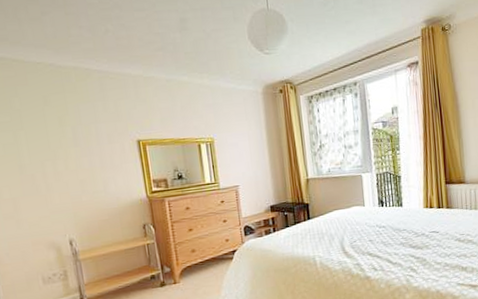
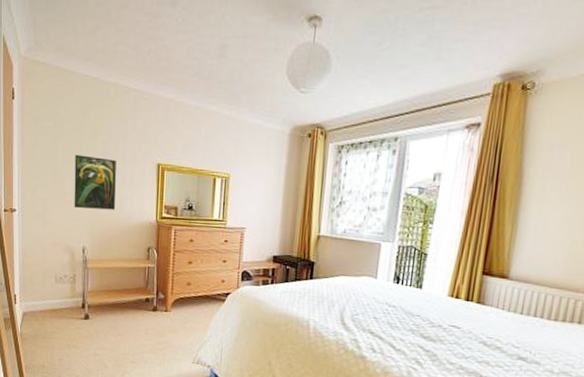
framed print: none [41,143,100,201] -> present [74,154,116,210]

